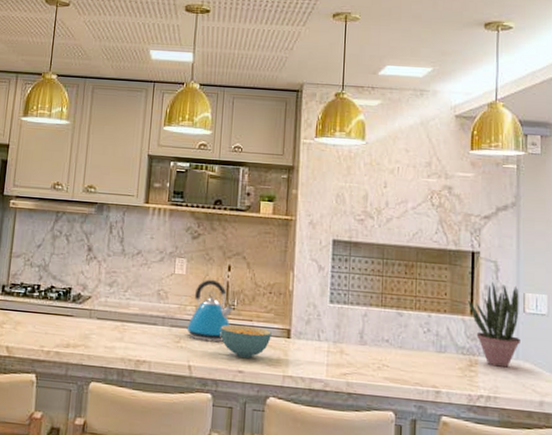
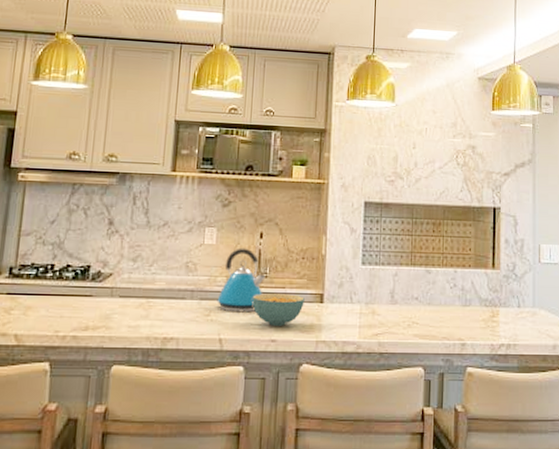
potted plant: present [468,282,520,368] -> none [490,236,536,316]

